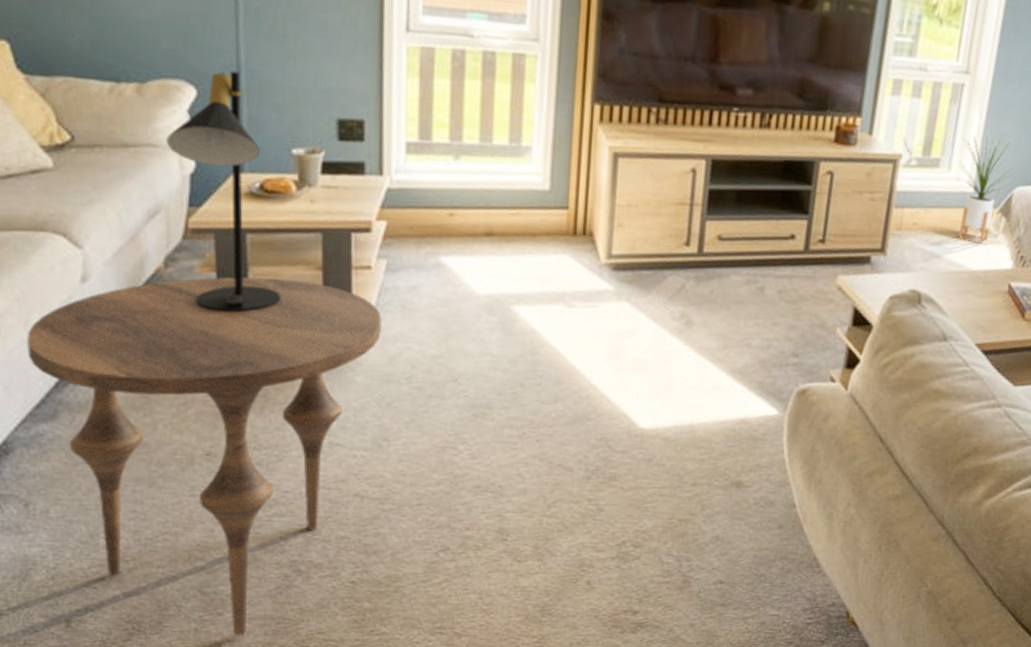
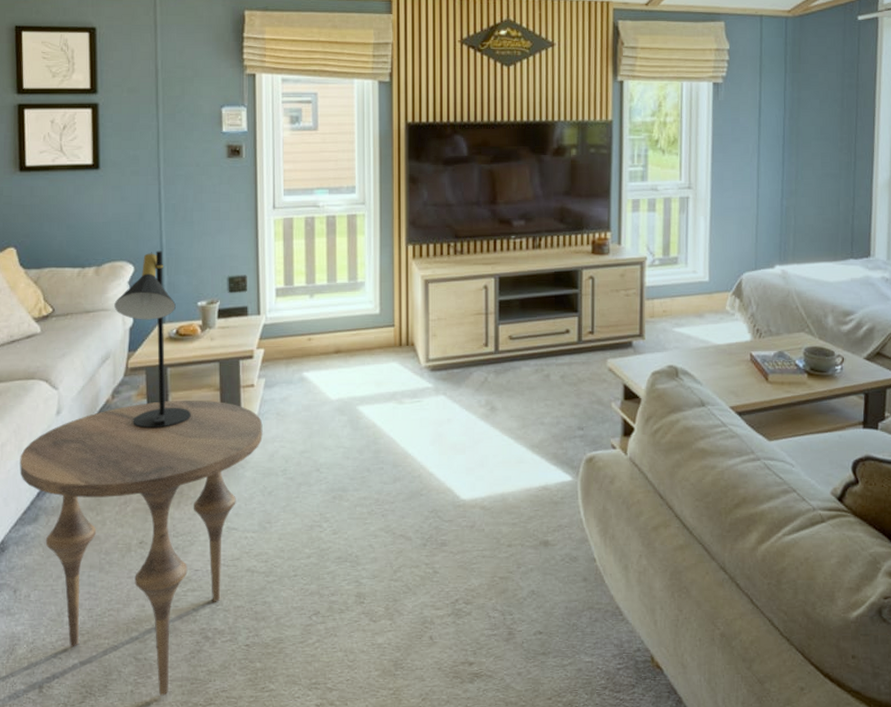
house plant: present [959,133,1017,244] -> none [693,232,740,322]

